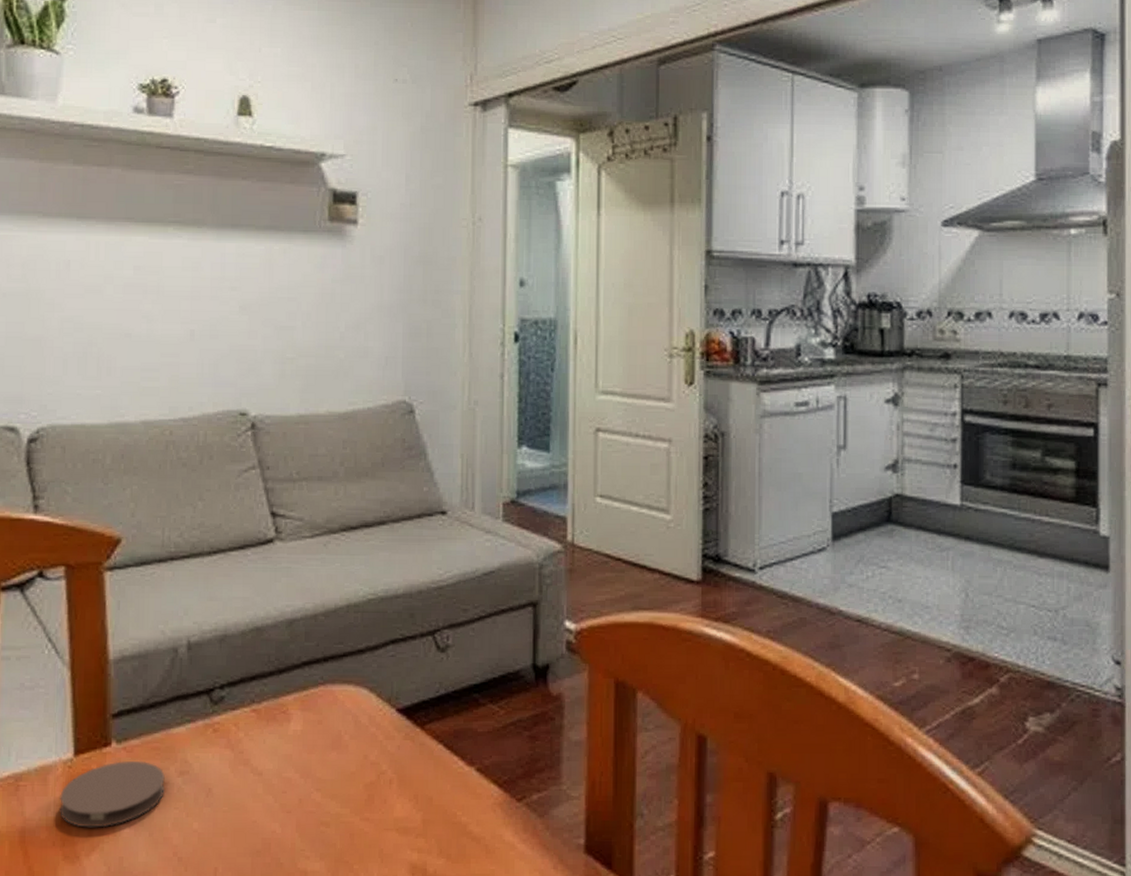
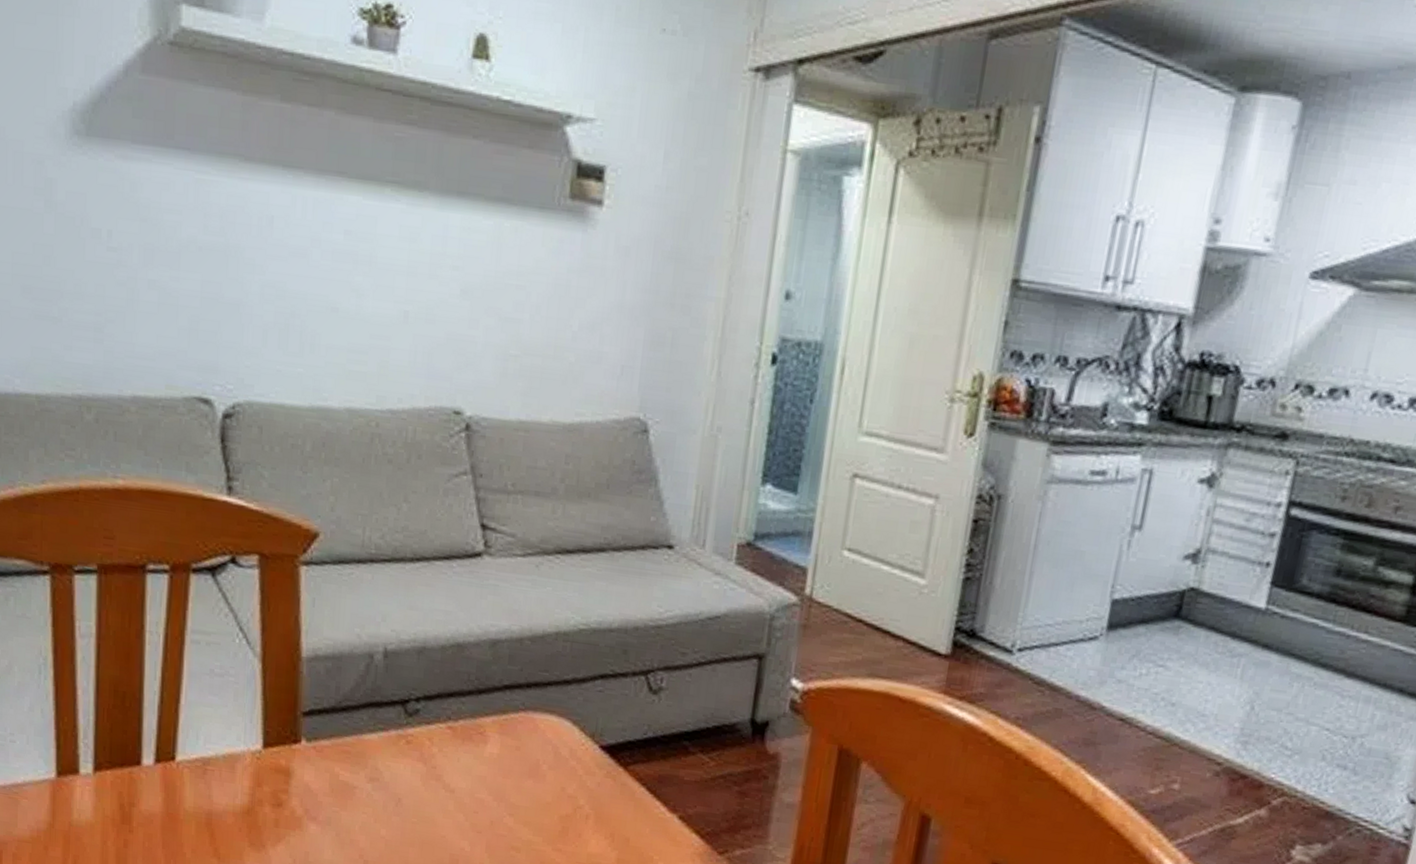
coaster: present [59,760,165,828] -> none [247,759,354,822]

